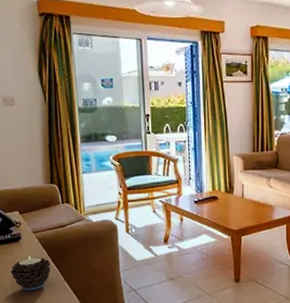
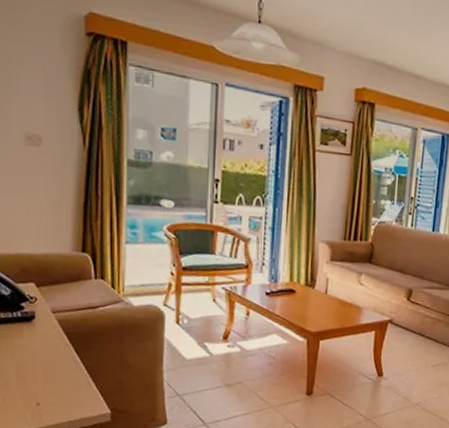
candle: present [10,255,51,291] -> none [16,341,73,386]

